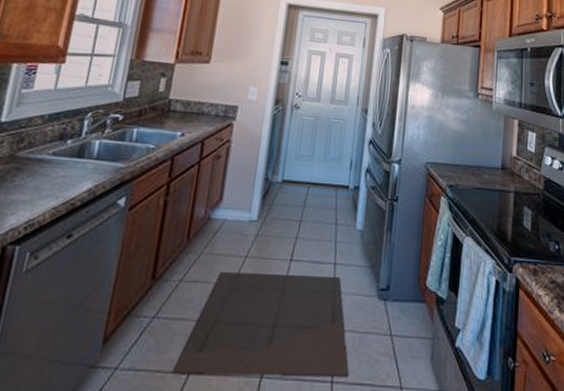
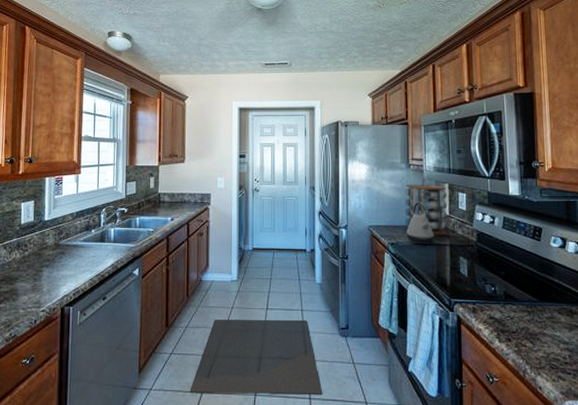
spice rack: none [467,110,516,180] -> present [404,177,448,236]
kettle: none [467,137,498,189] -> present [406,201,434,244]

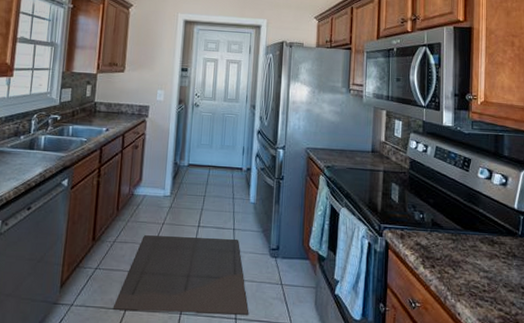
spice rack: present [404,177,448,236] -> none [341,103,384,161]
kettle: present [406,201,434,244] -> none [342,126,369,169]

